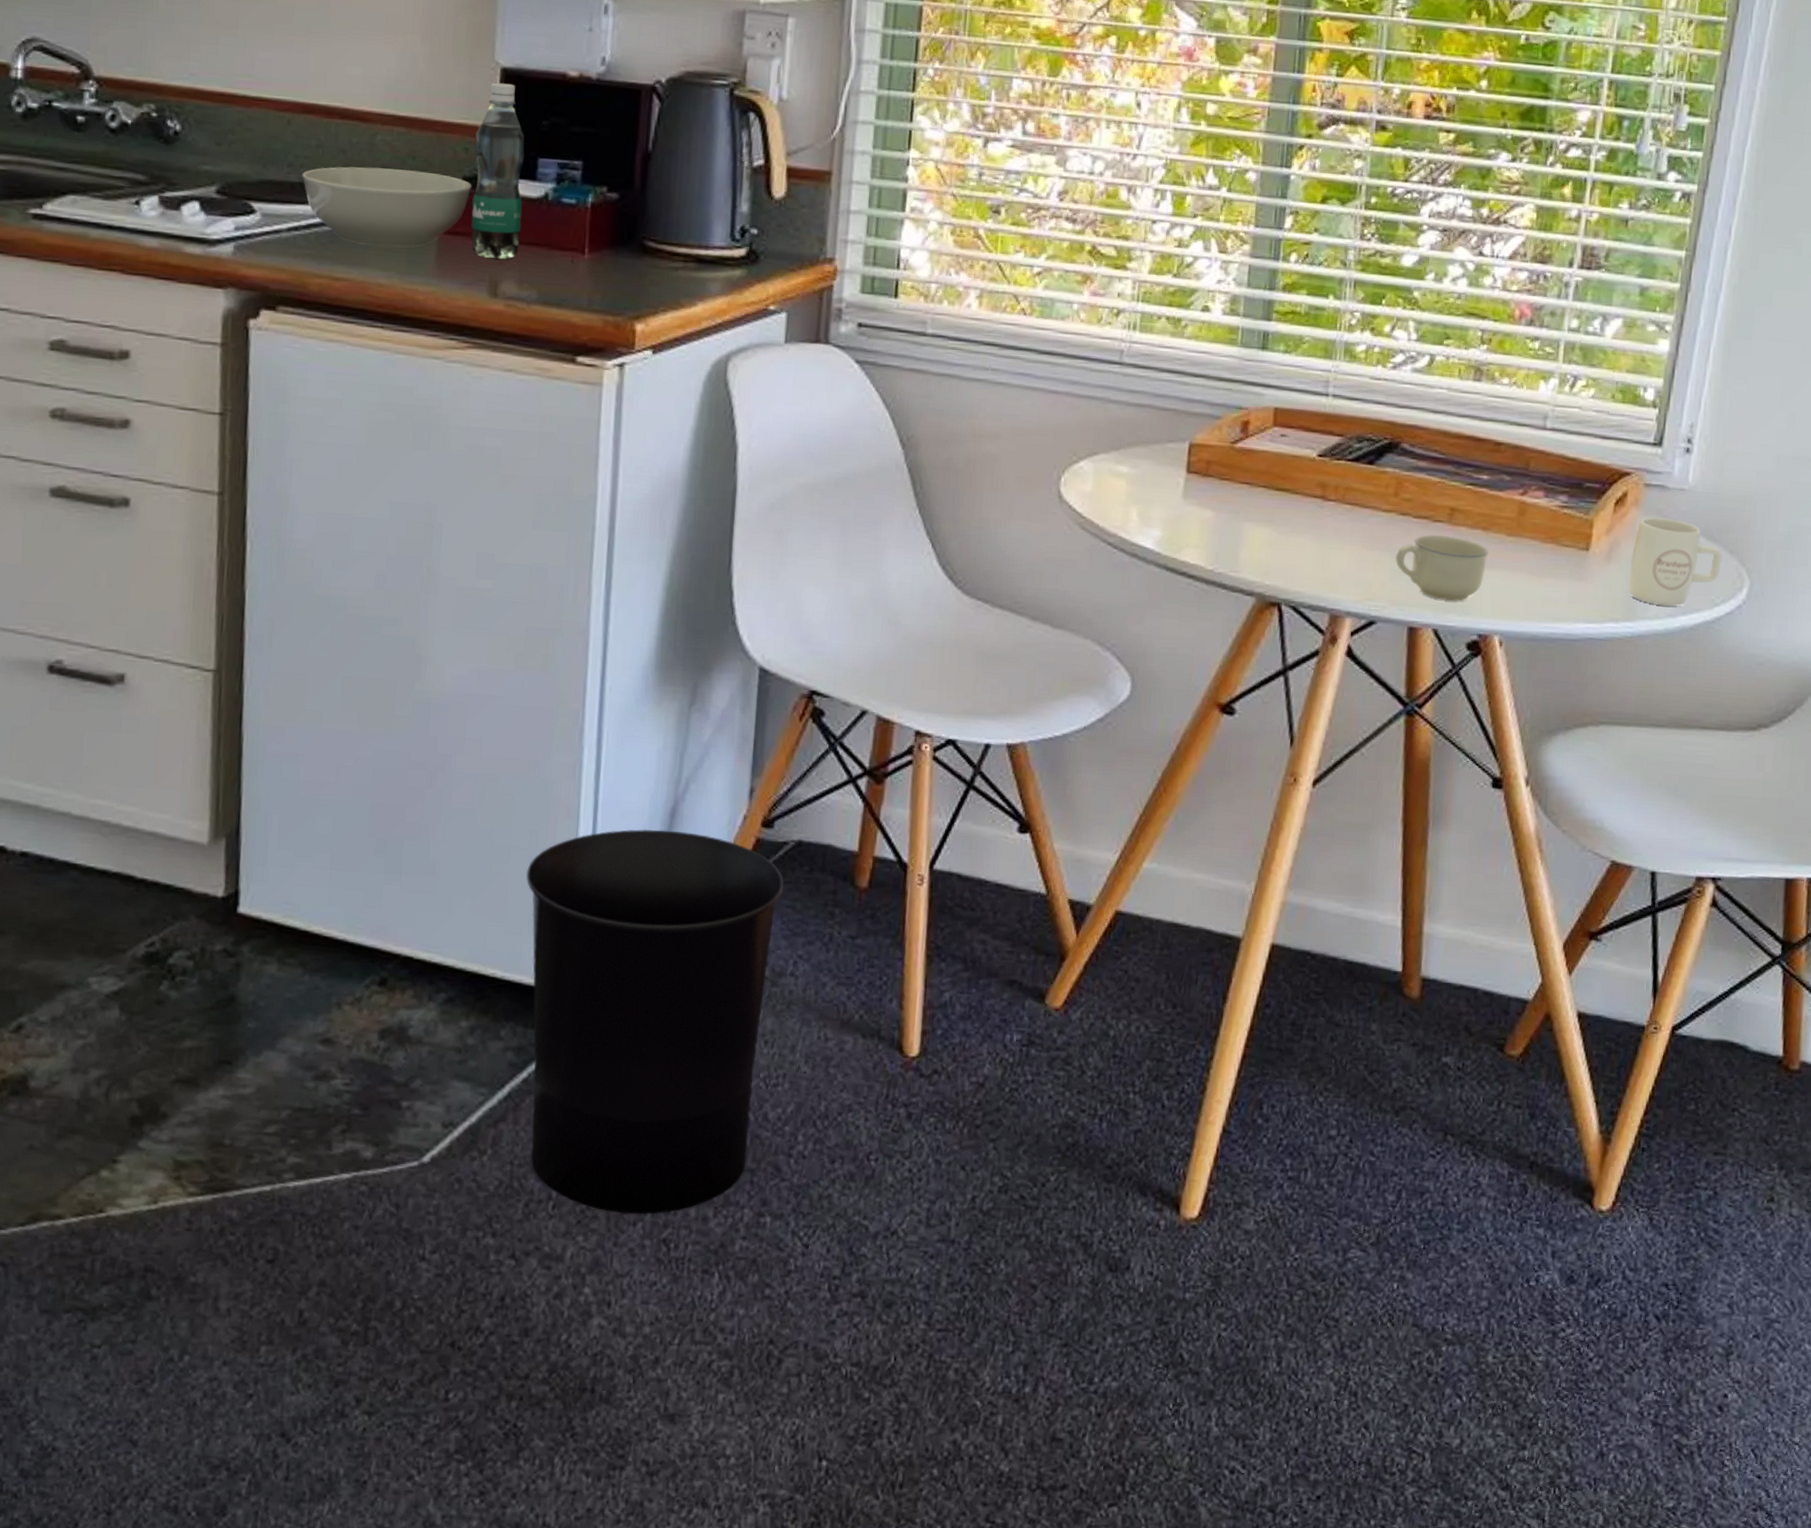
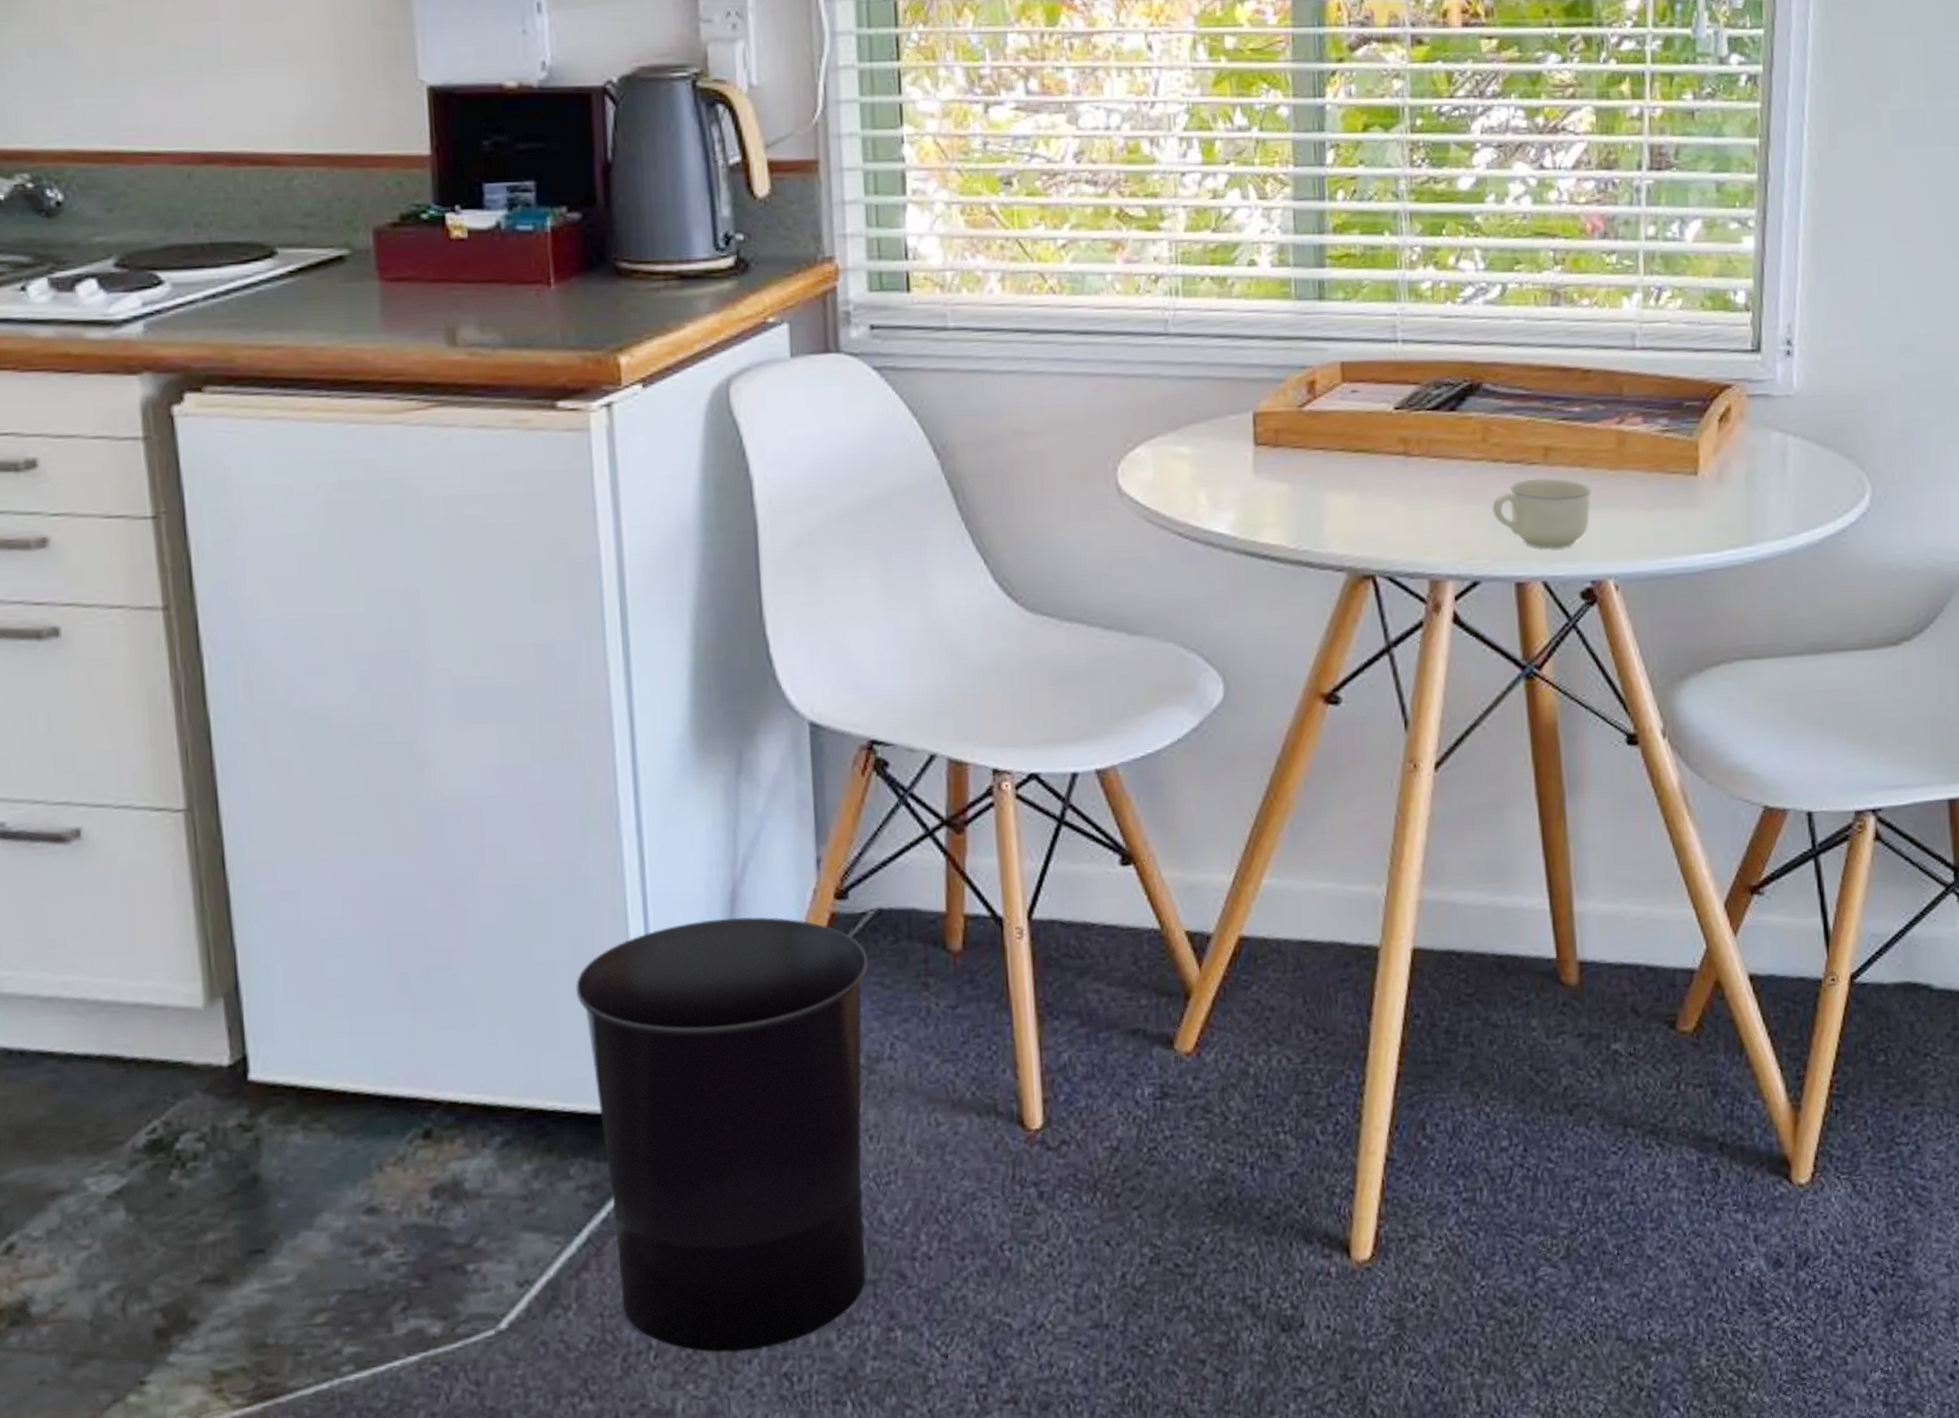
bowl: present [302,166,472,248] -> none [213,214,412,306]
bottle: present [471,82,526,259] -> none [408,103,475,303]
mug: present [1628,517,1722,607] -> none [1743,429,1839,524]

